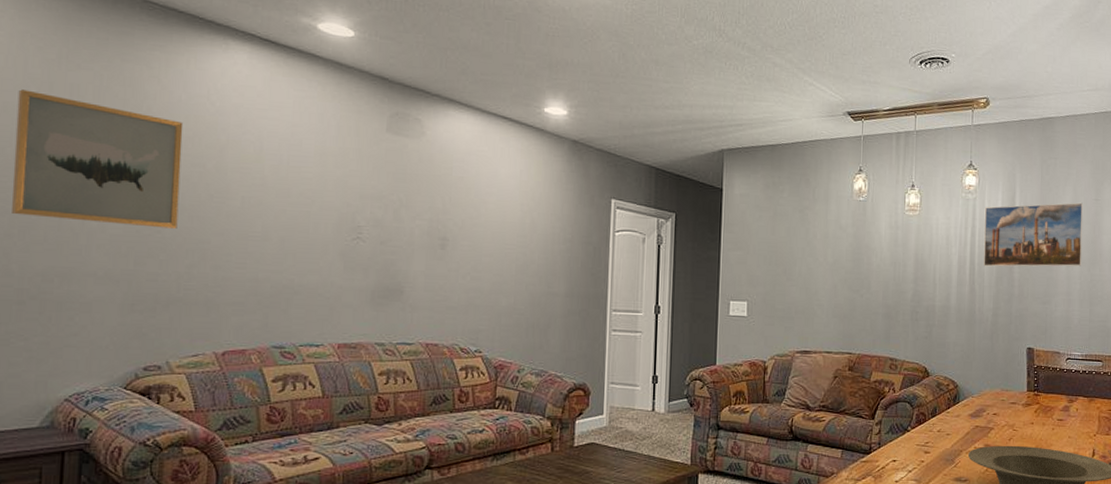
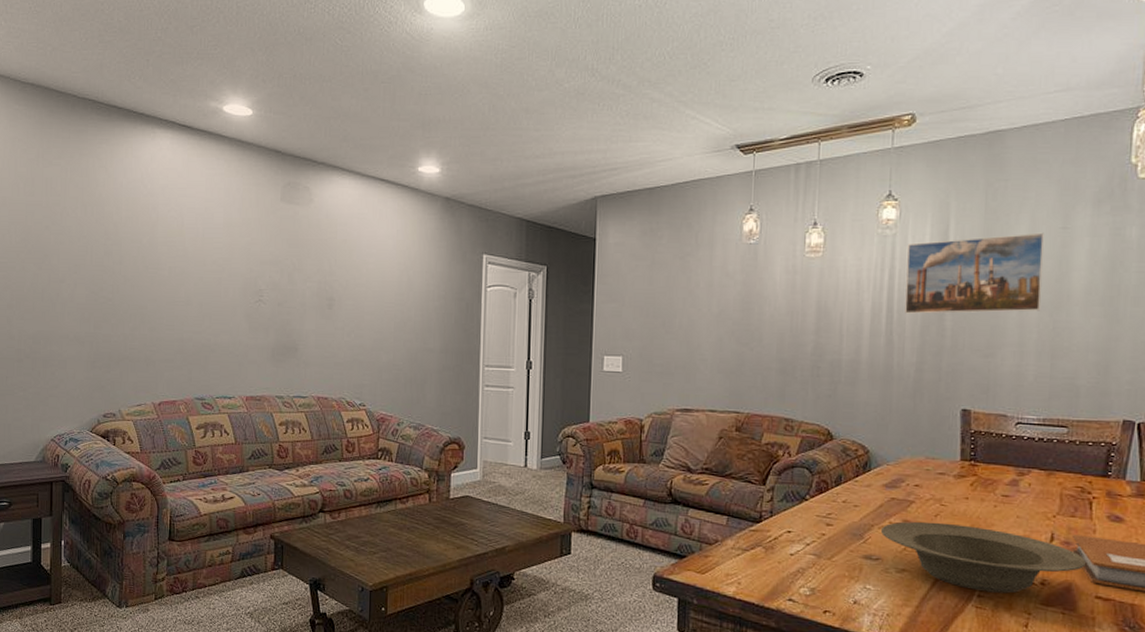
wall art: present [11,89,184,229] -> none [11,186,125,297]

